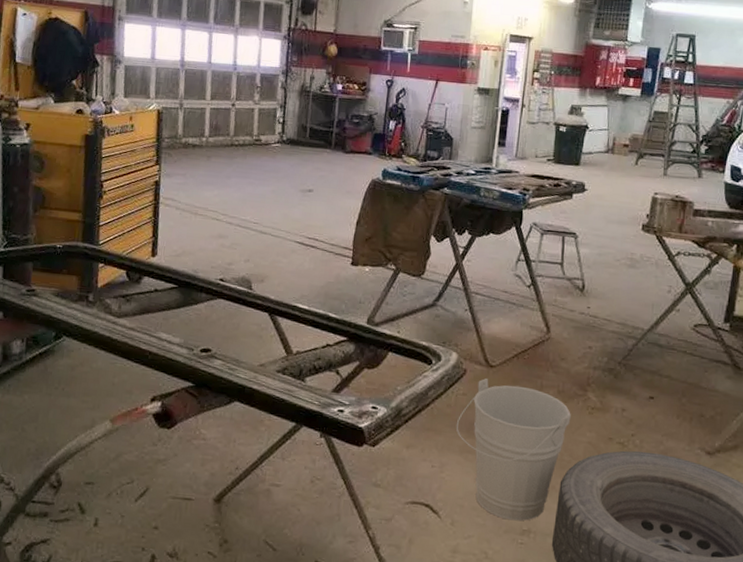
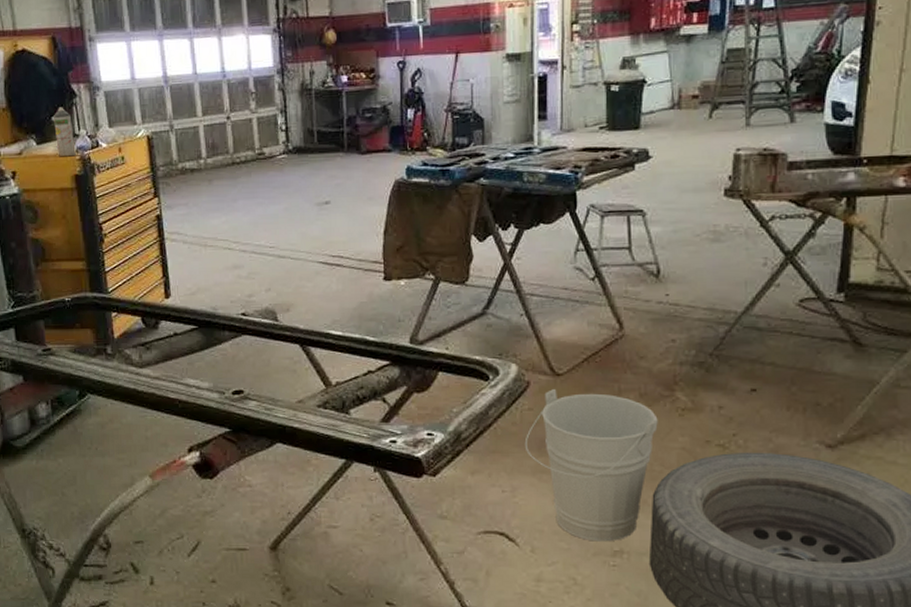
aerosol can: none [73,73,91,119] -> present [54,107,76,158]

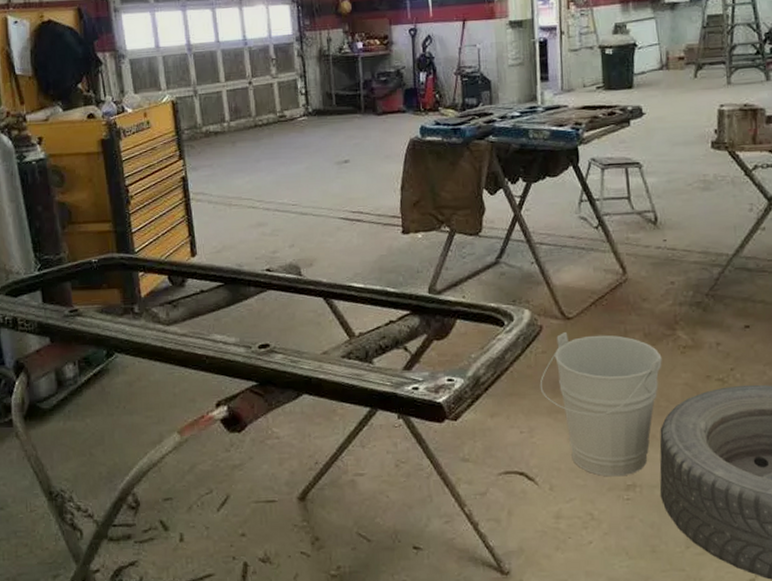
aerosol can: present [54,107,76,158] -> none [80,74,102,124]

